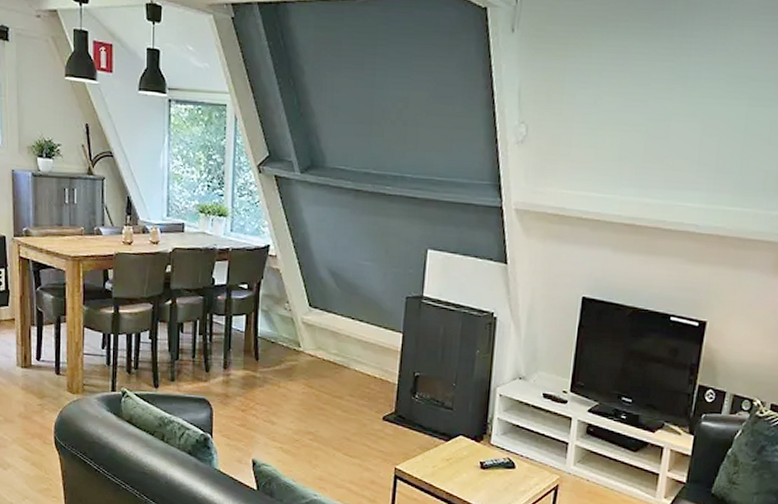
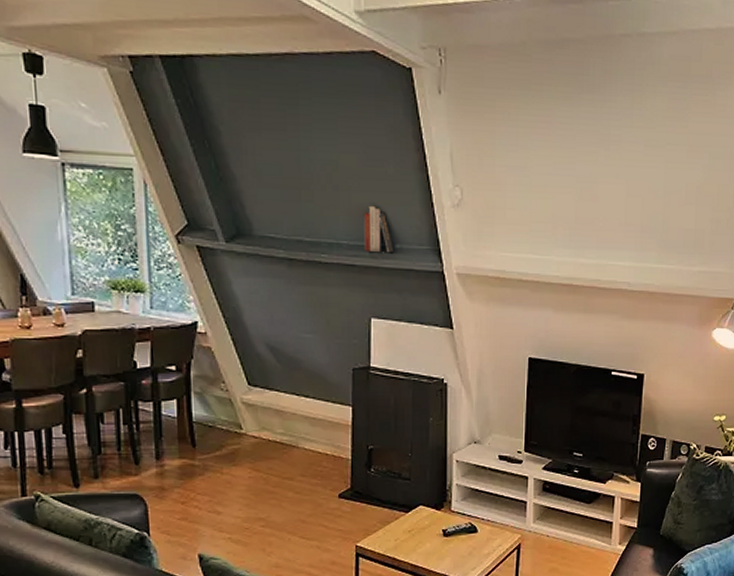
books: none [427,140,456,187] -> present [364,205,395,253]

